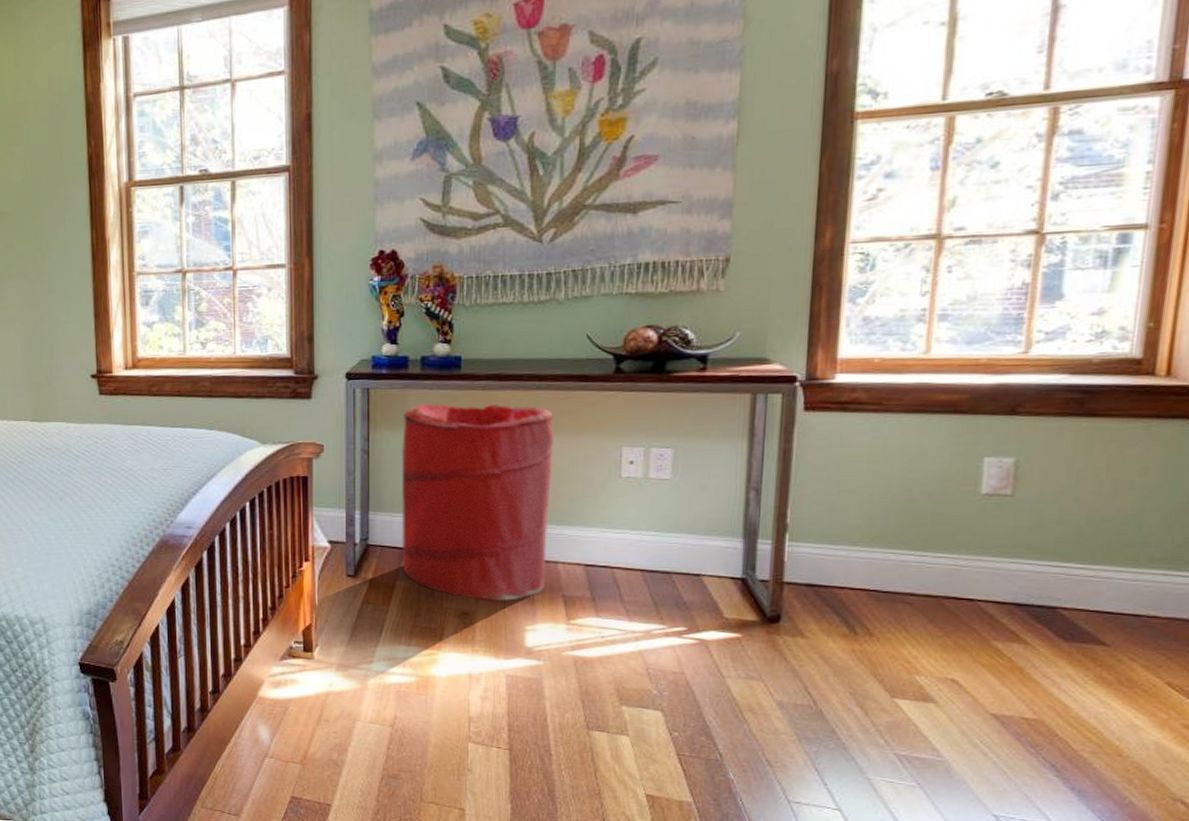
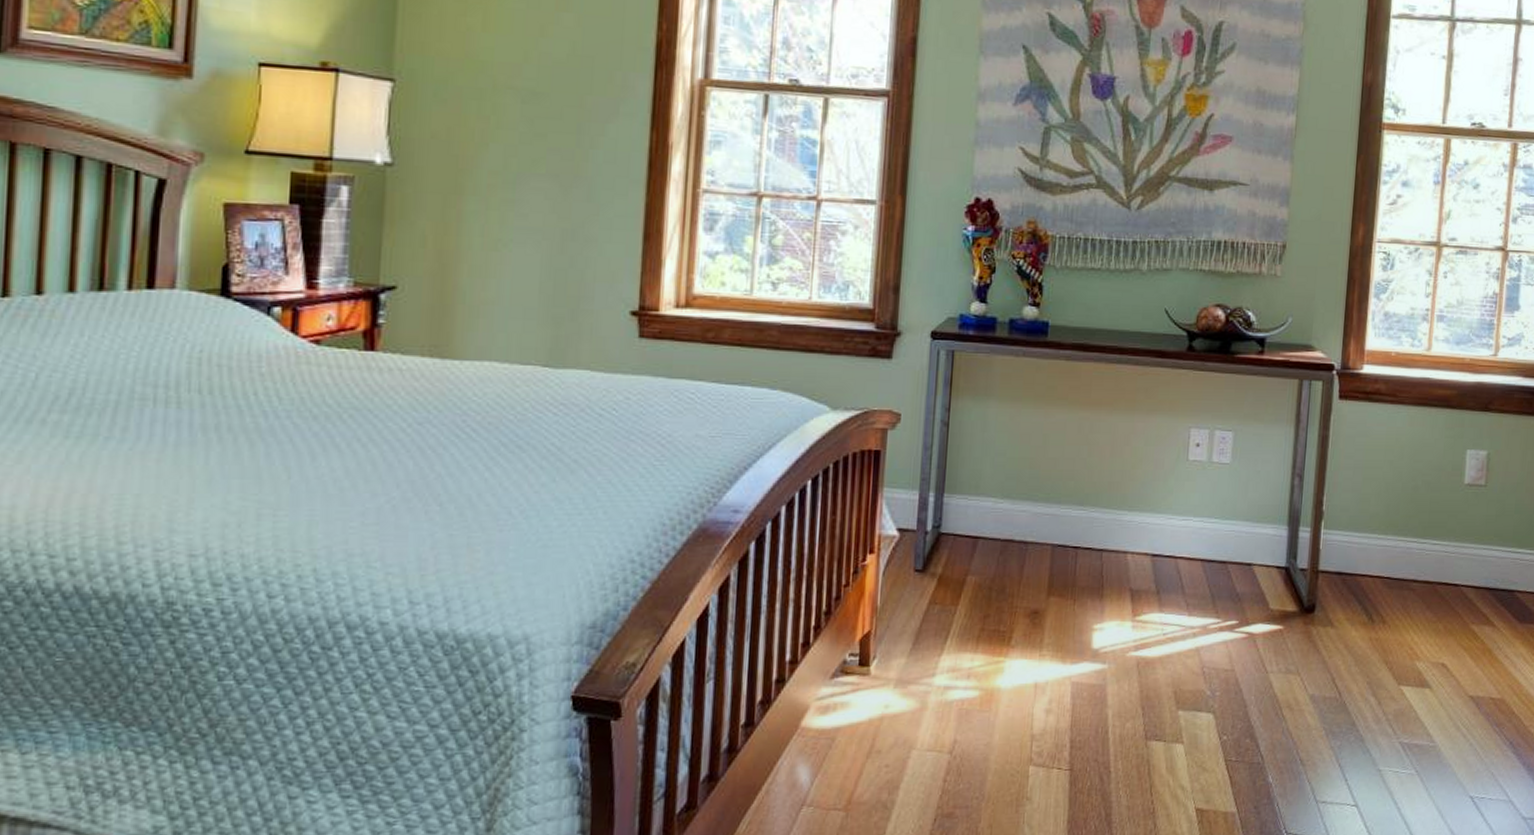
laundry hamper: present [401,403,556,601] -> none [975,371,1132,597]

